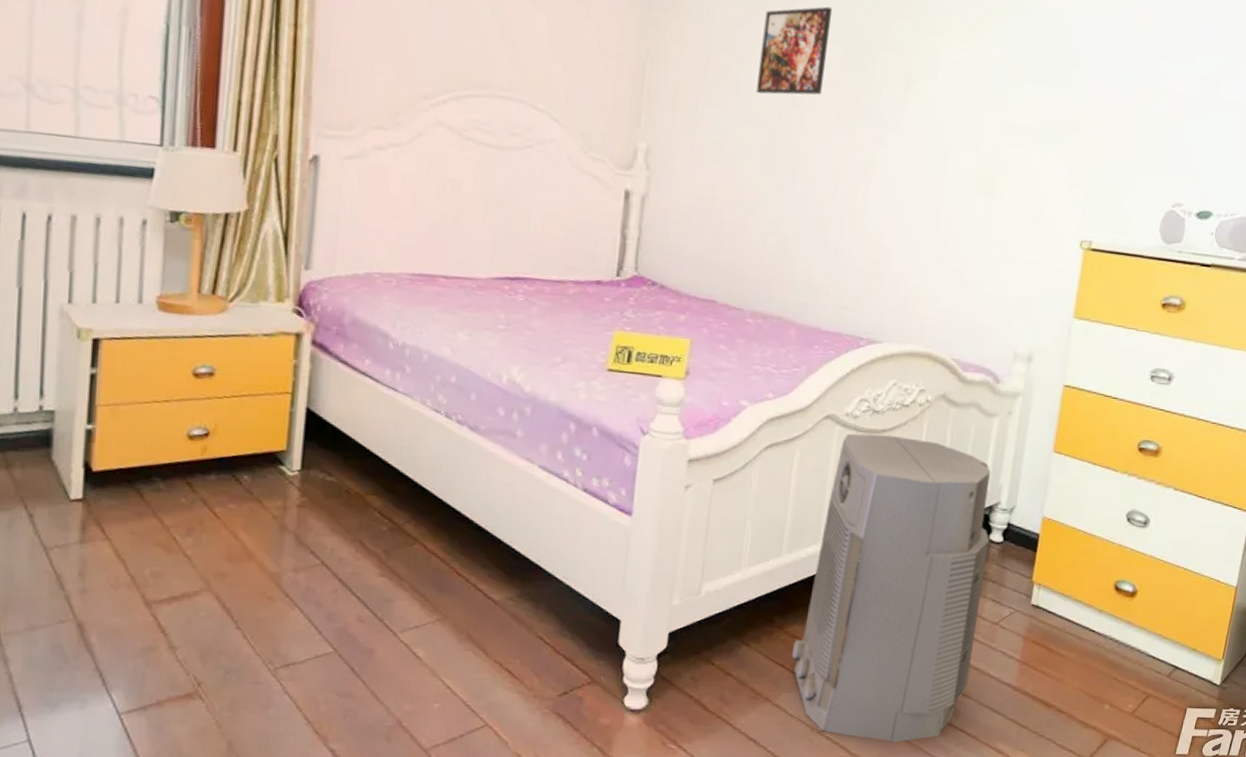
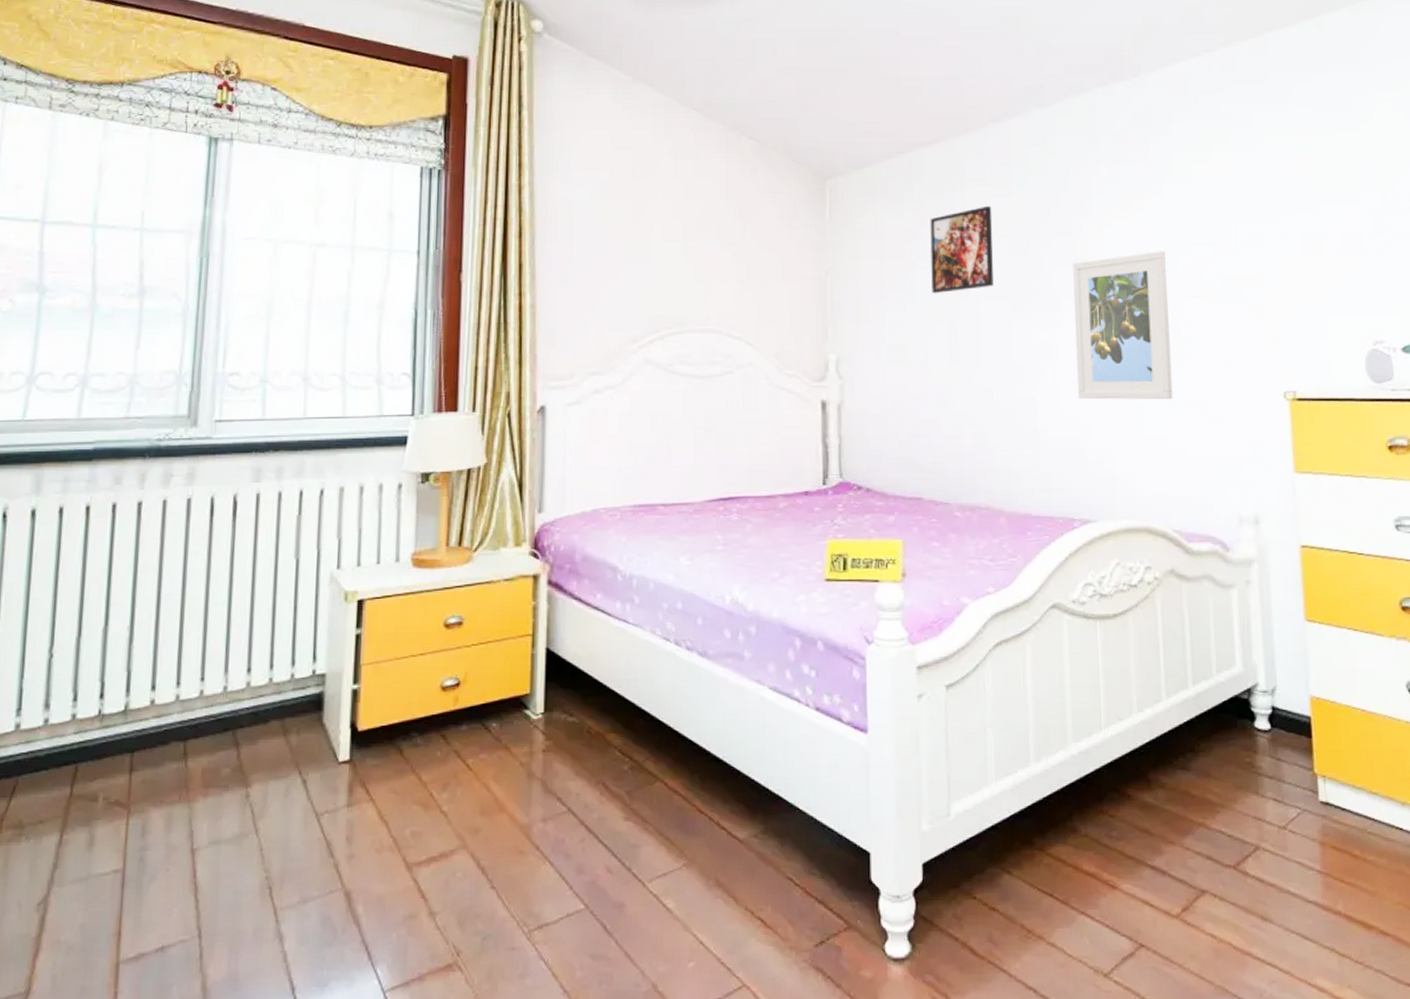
air purifier: present [792,433,991,743] -> none [1059,619,1266,984]
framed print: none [885,82,998,235] -> present [1073,251,1173,400]

